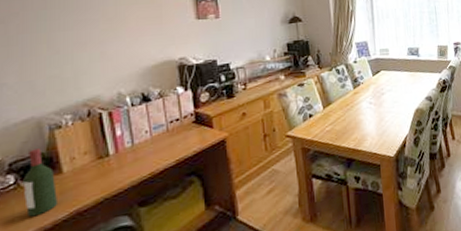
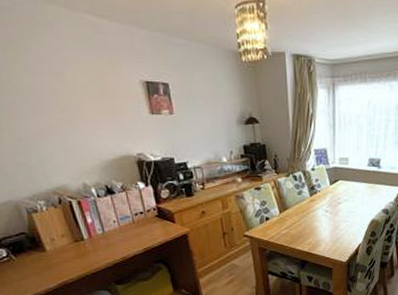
wine bottle: present [23,149,59,217] -> none [13,229,48,284]

